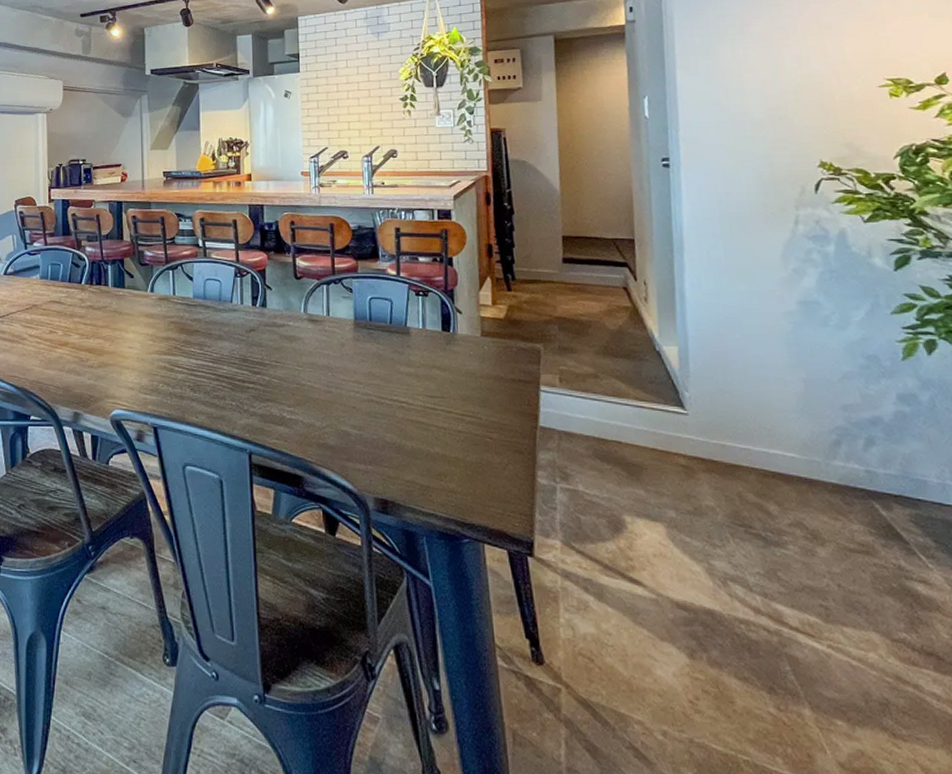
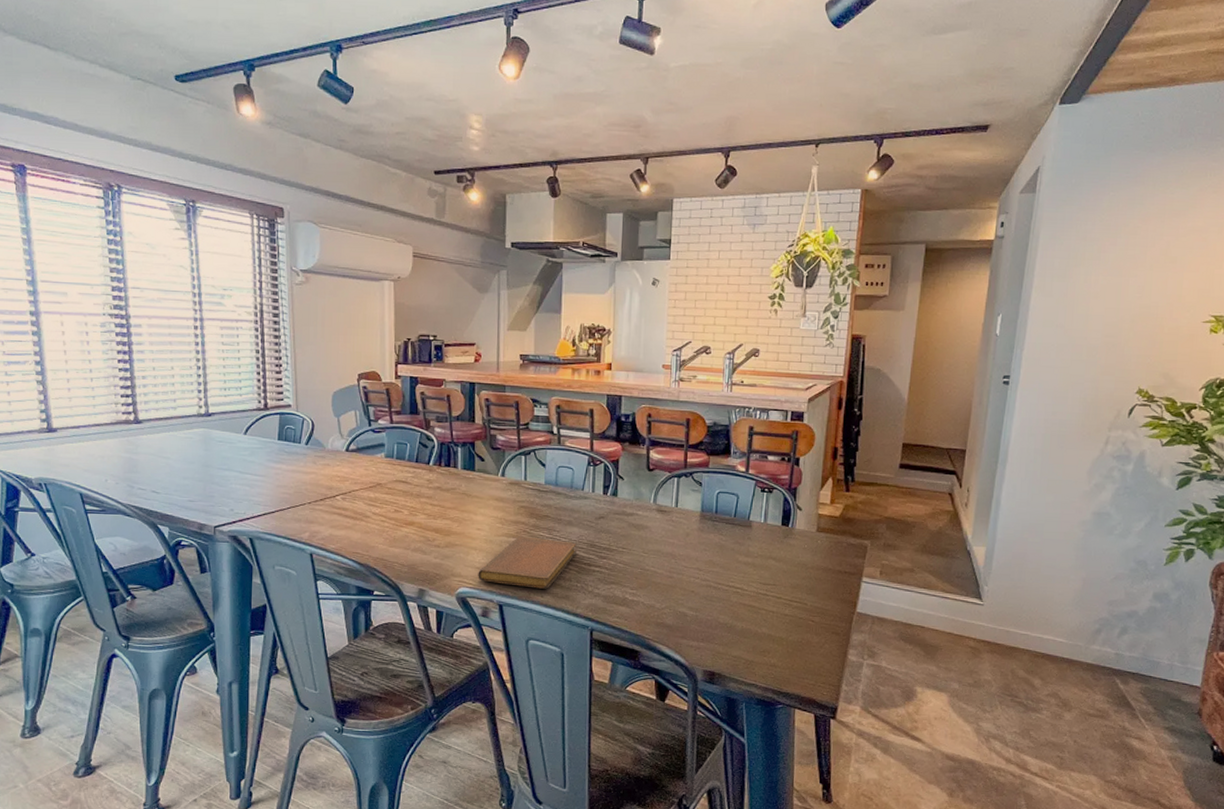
notebook: none [131,353,229,409] -> present [478,536,577,589]

